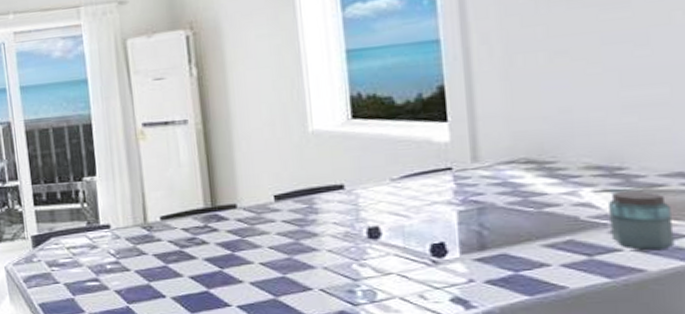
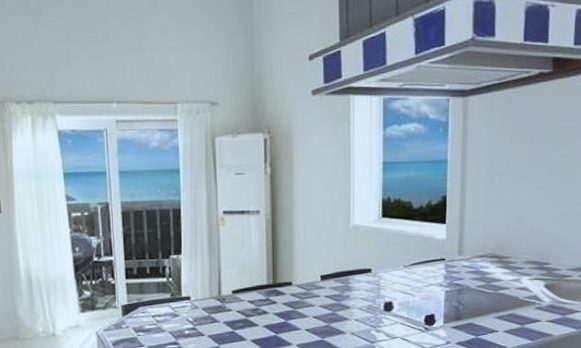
peanut butter: present [607,191,675,251] -> none [536,279,572,322]

